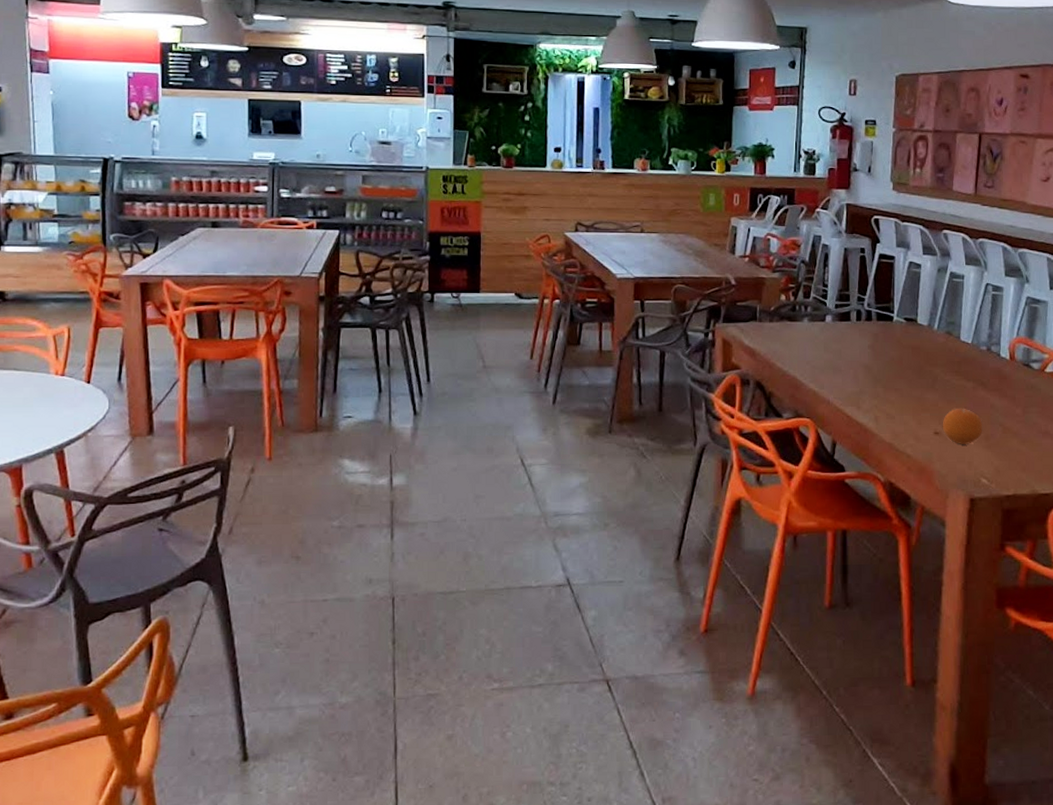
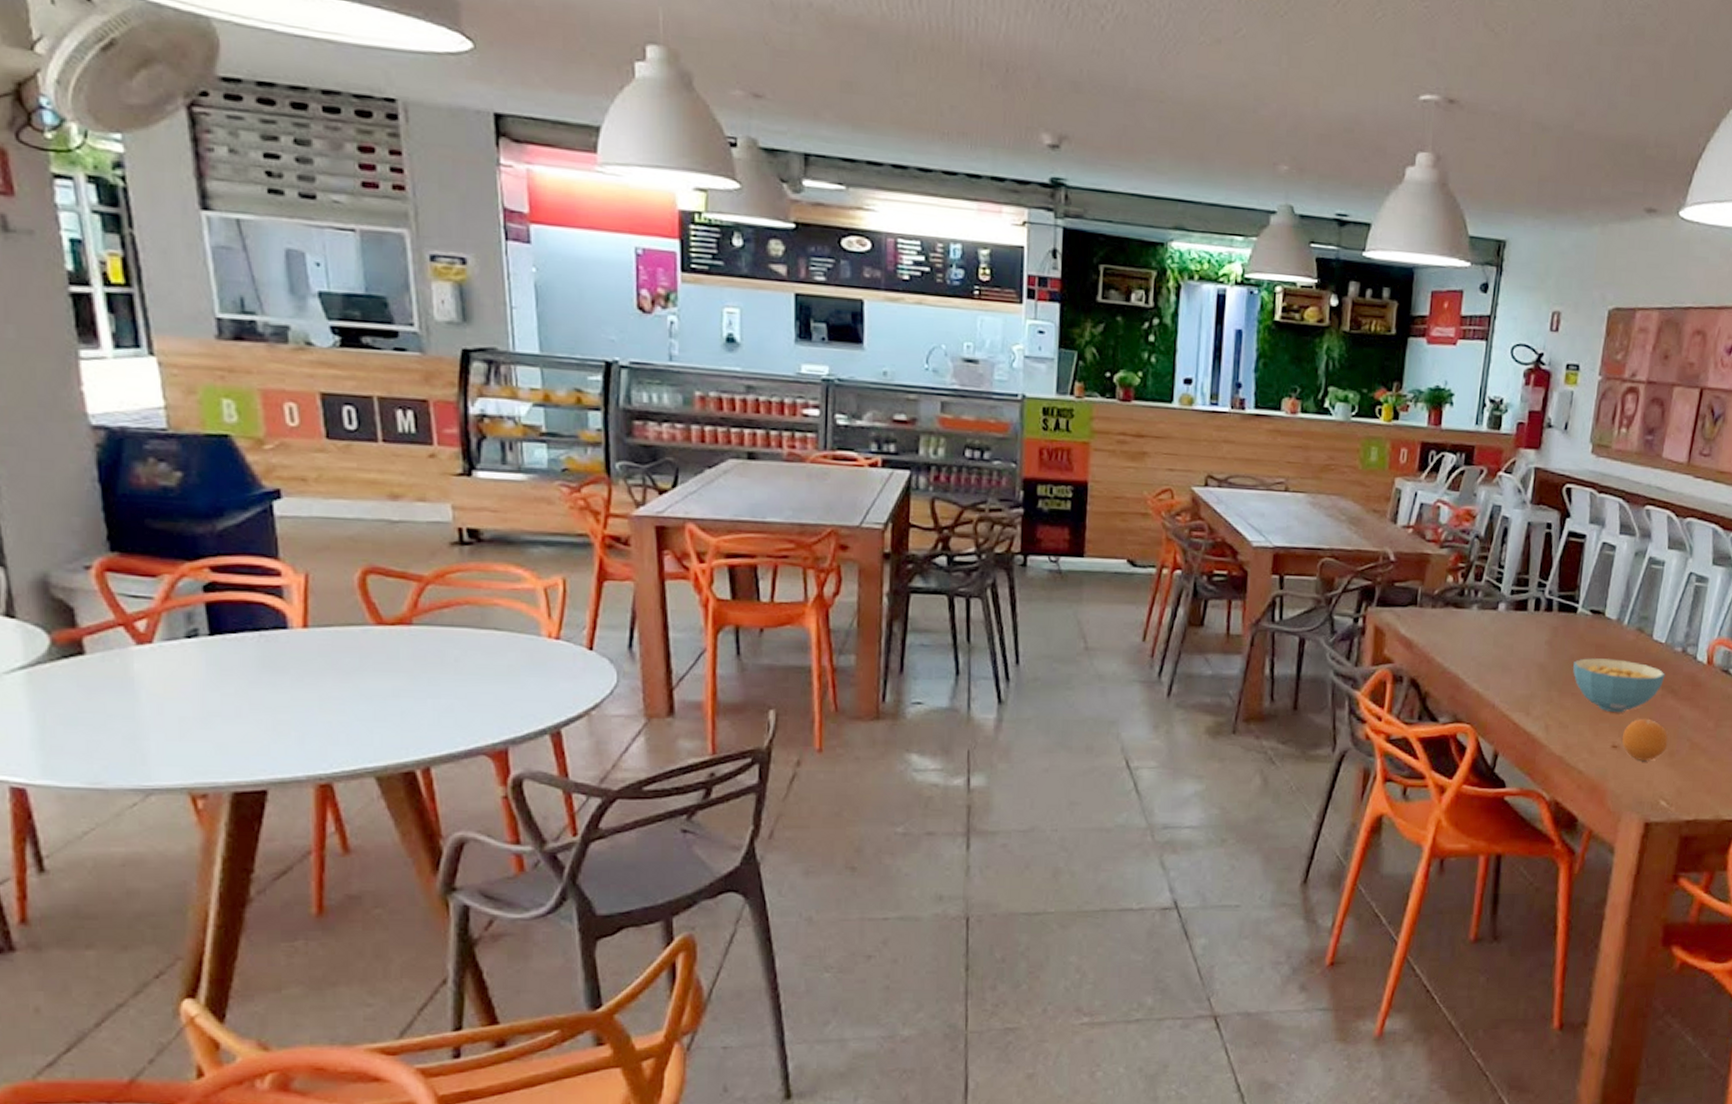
cereal bowl: none [894,358,975,404] -> present [1573,658,1665,713]

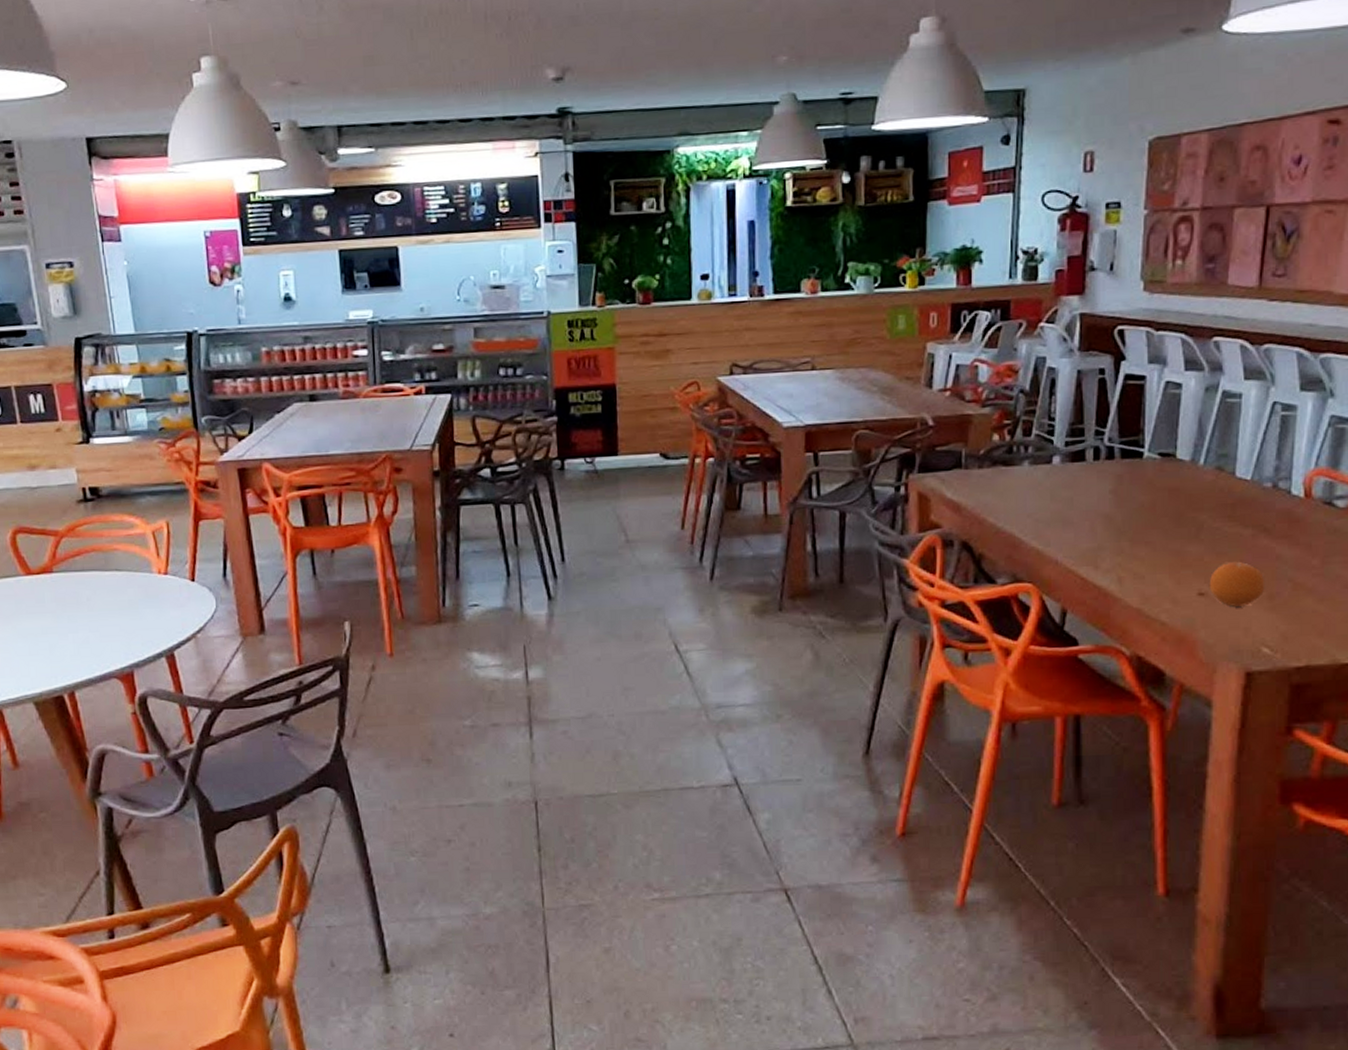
cereal bowl: present [1573,658,1665,713] -> none [1144,502,1255,558]

